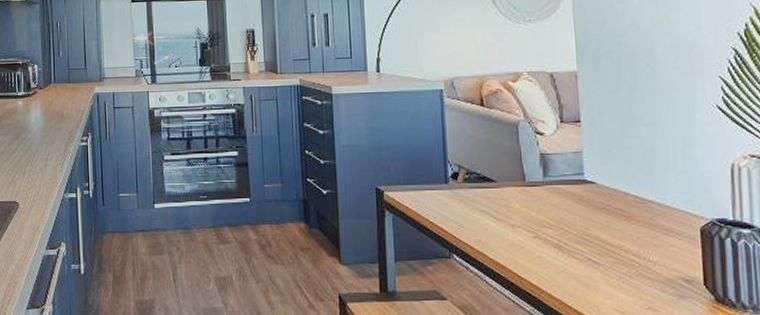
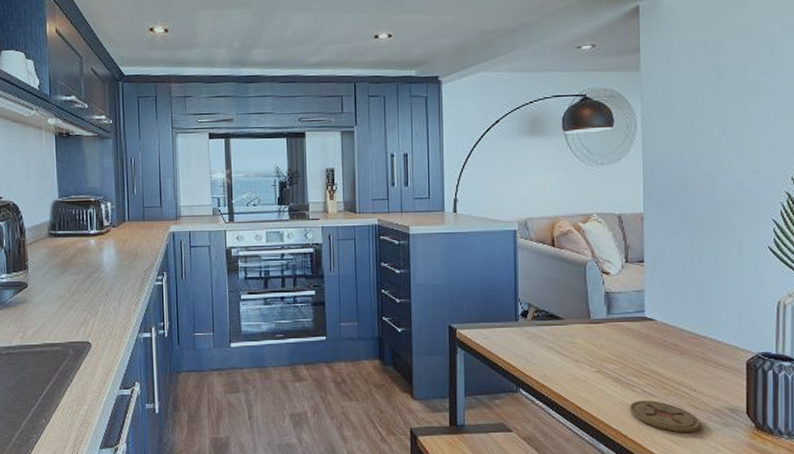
coaster: none [572,269,653,305] -> present [629,401,701,433]

